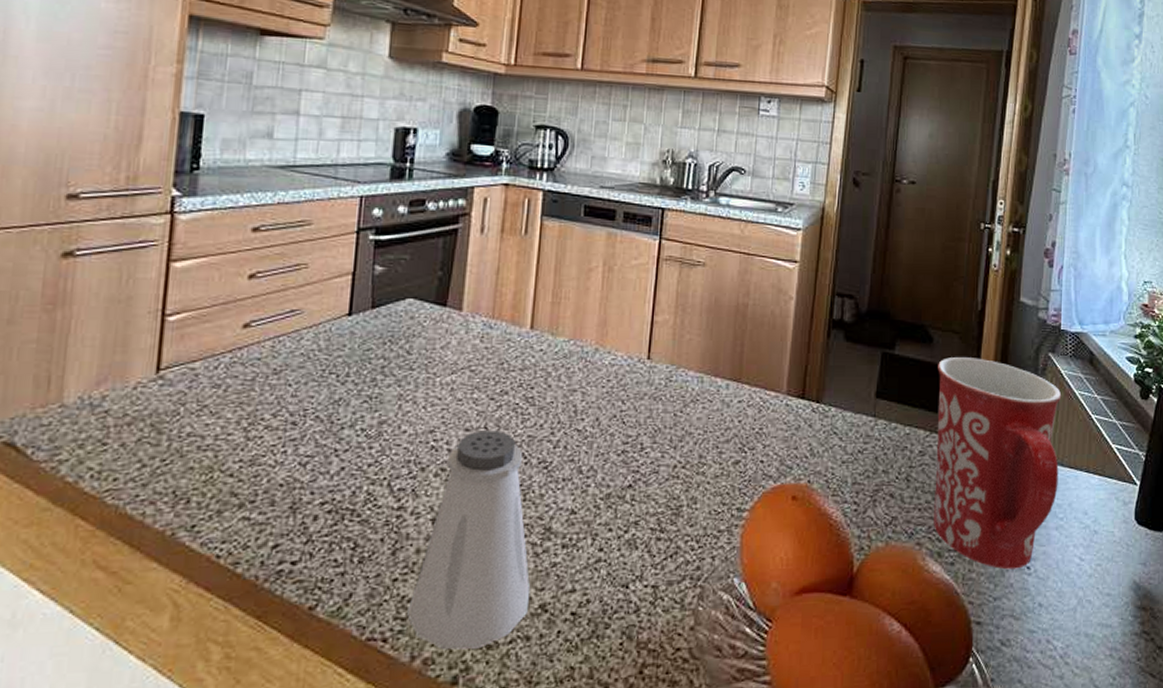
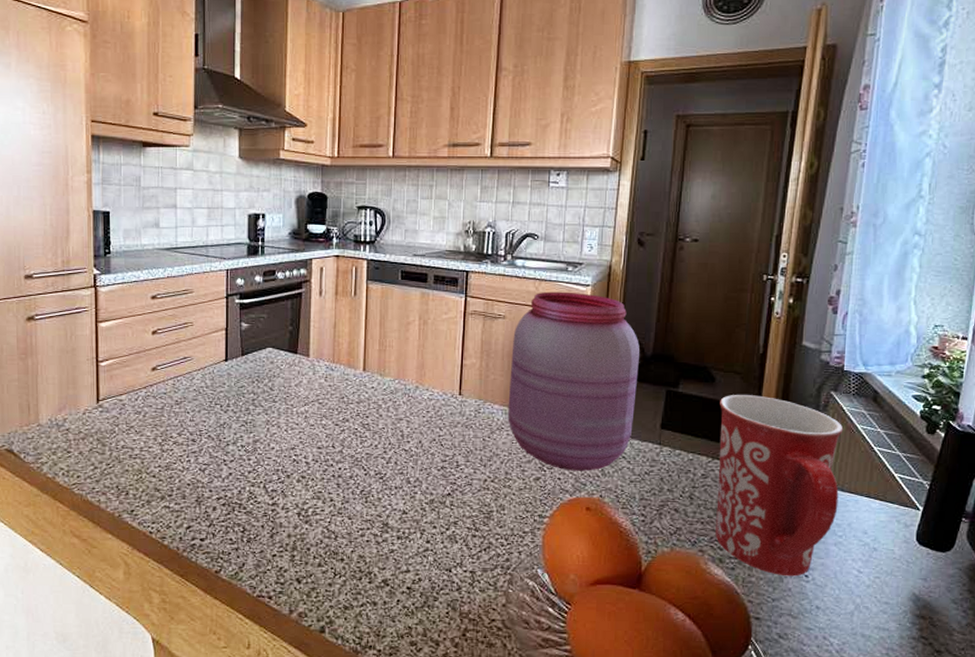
saltshaker: present [407,430,531,650] -> none [285,449,375,608]
jar: none [704,235,854,451] -> present [508,291,640,471]

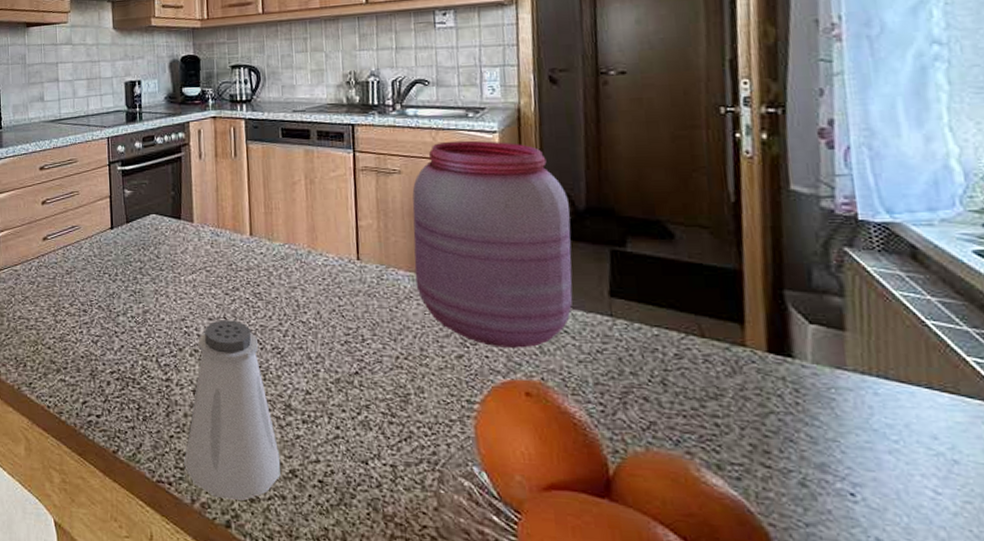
saltshaker: none [285,449,375,608] -> present [184,320,281,500]
mug: present [715,395,844,577] -> none [685,254,885,494]

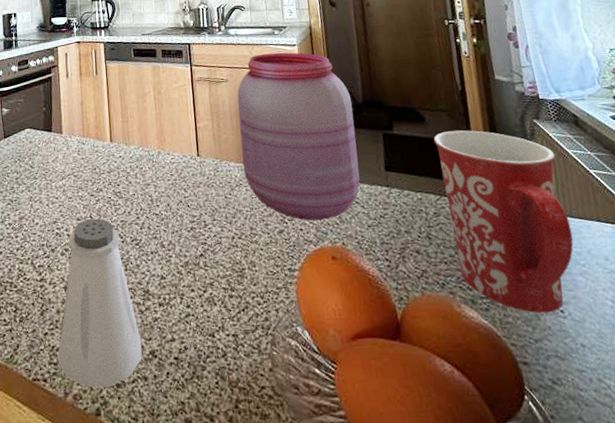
mug: none [685,254,885,494] -> present [433,130,573,314]

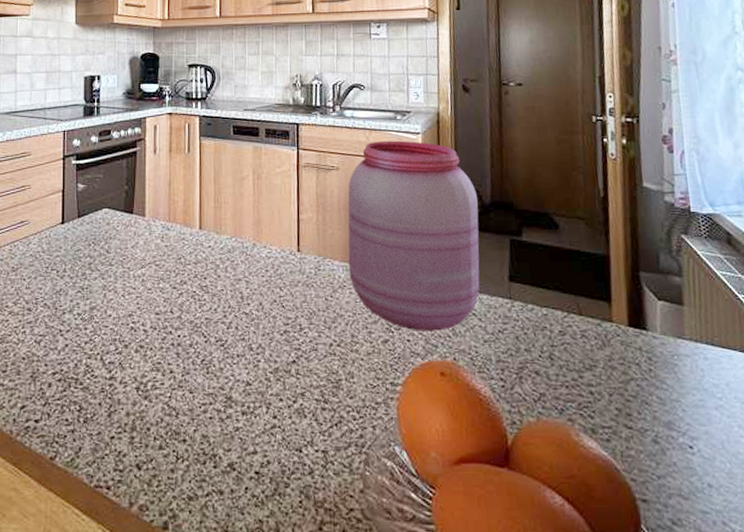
saltshaker: present [57,218,142,388] -> none [124,314,220,499]
mug: present [433,130,573,314] -> none [567,242,712,448]

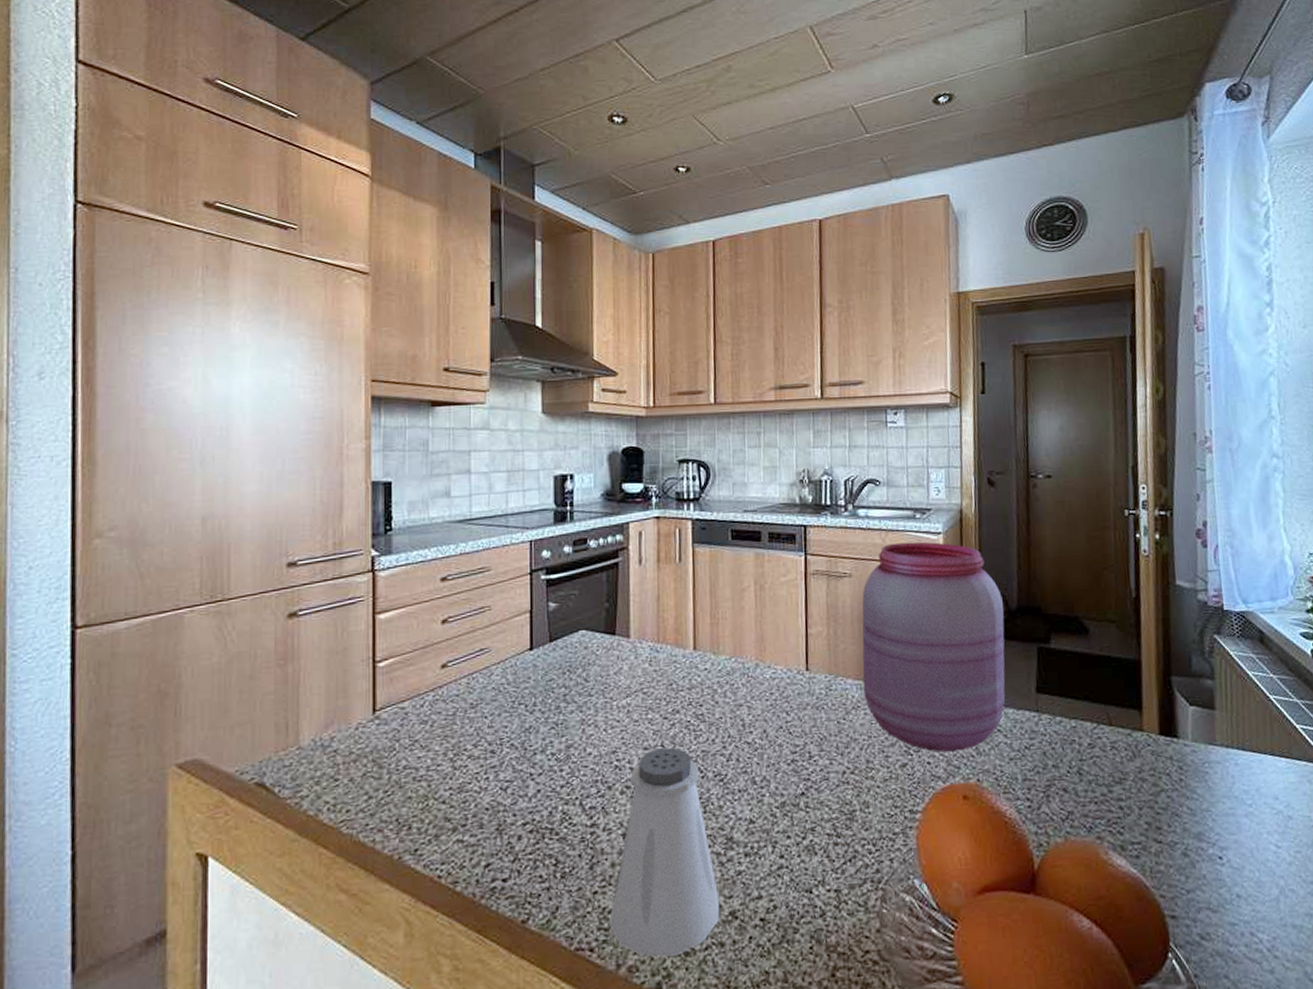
saltshaker: none [124,314,220,499] -> present [609,747,720,958]

